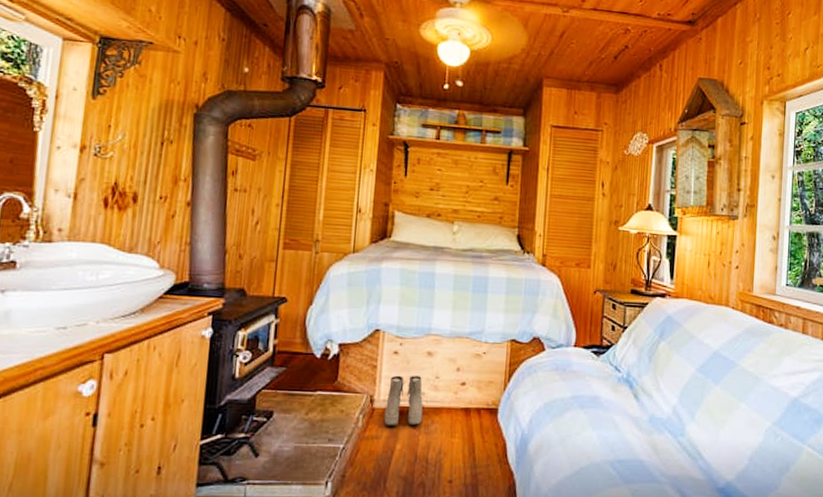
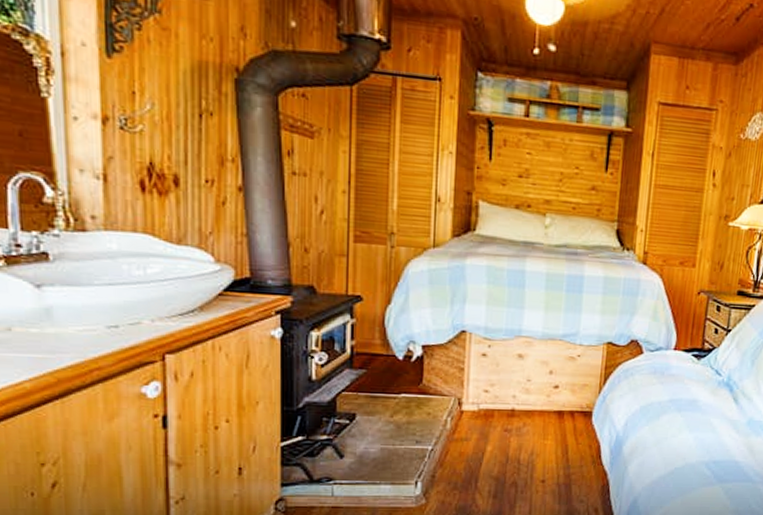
boots: present [383,375,423,426] -> none [473,378,515,429]

